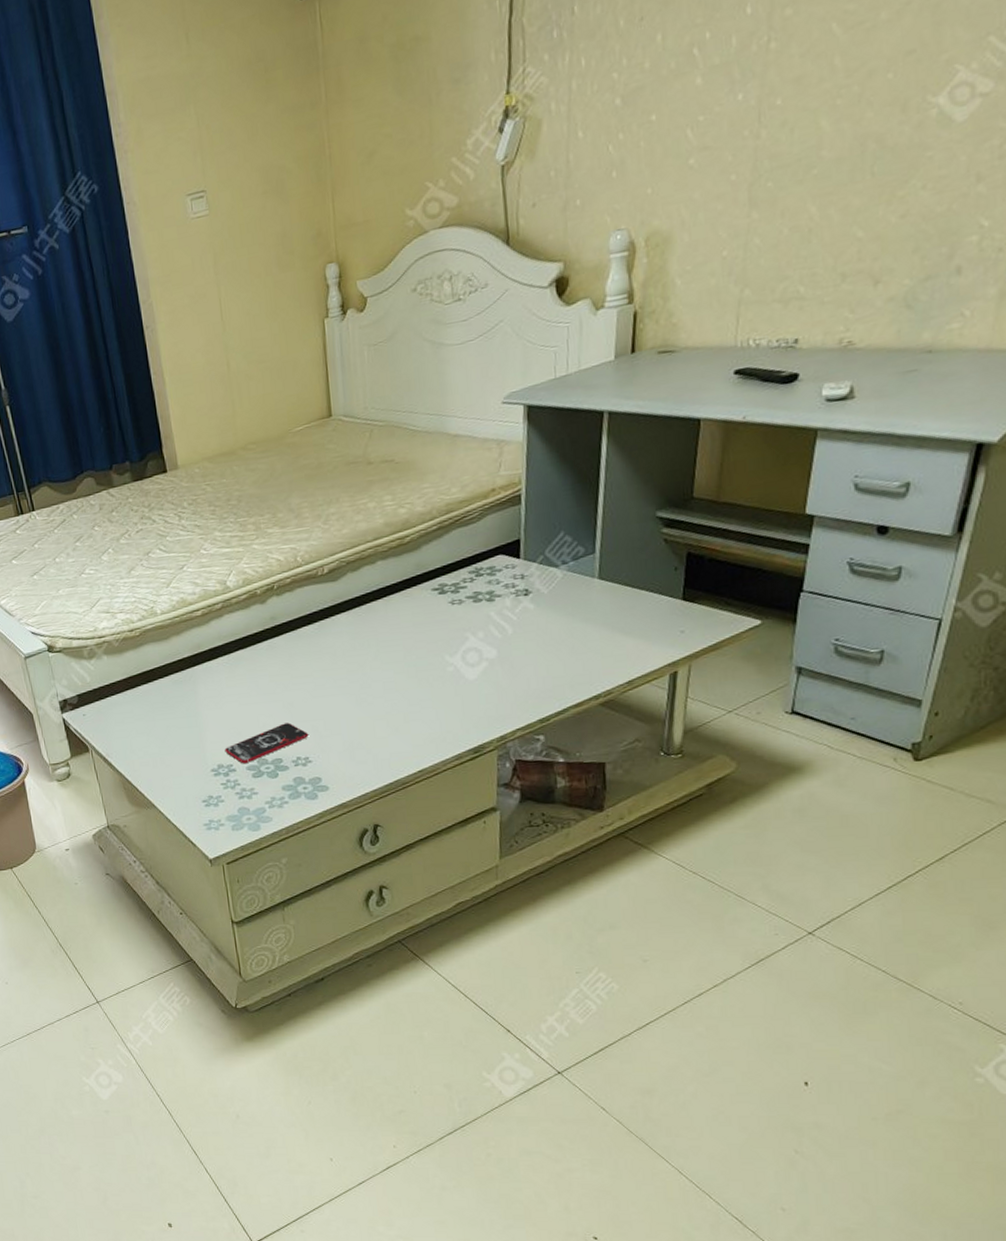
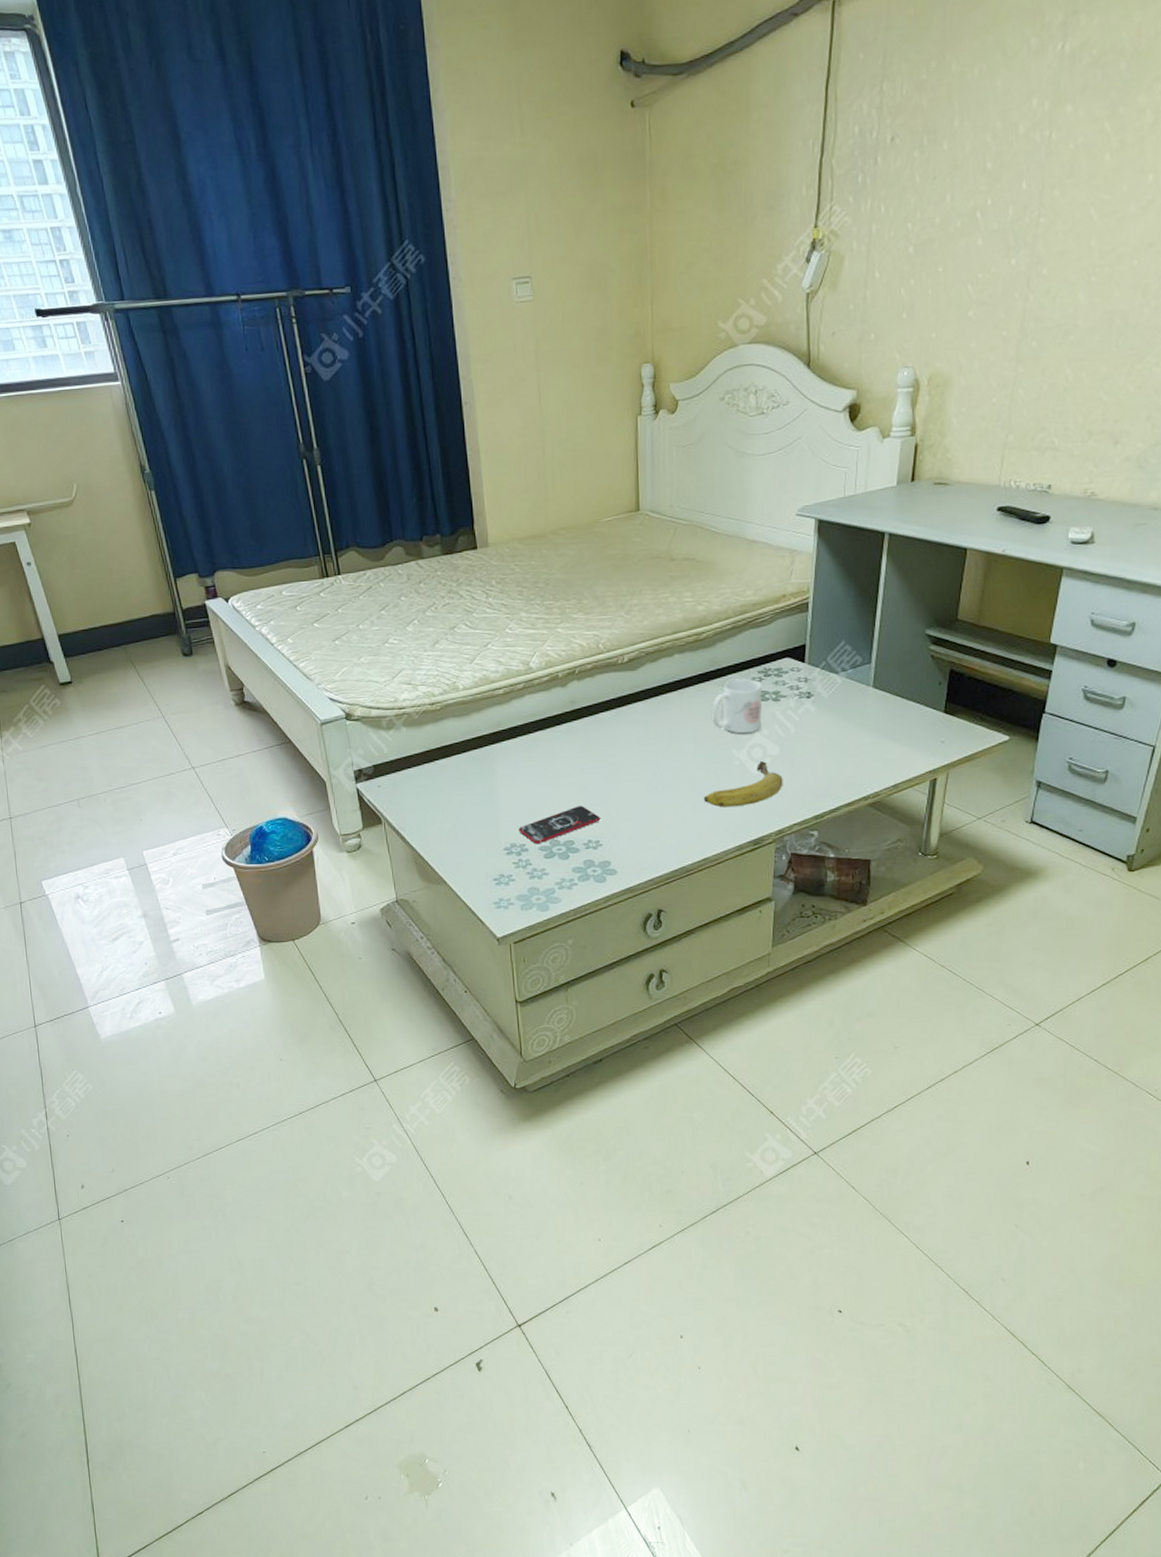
fruit: none [417,664,503,716] -> present [704,760,783,808]
mug: none [420,580,476,639] -> present [712,678,763,734]

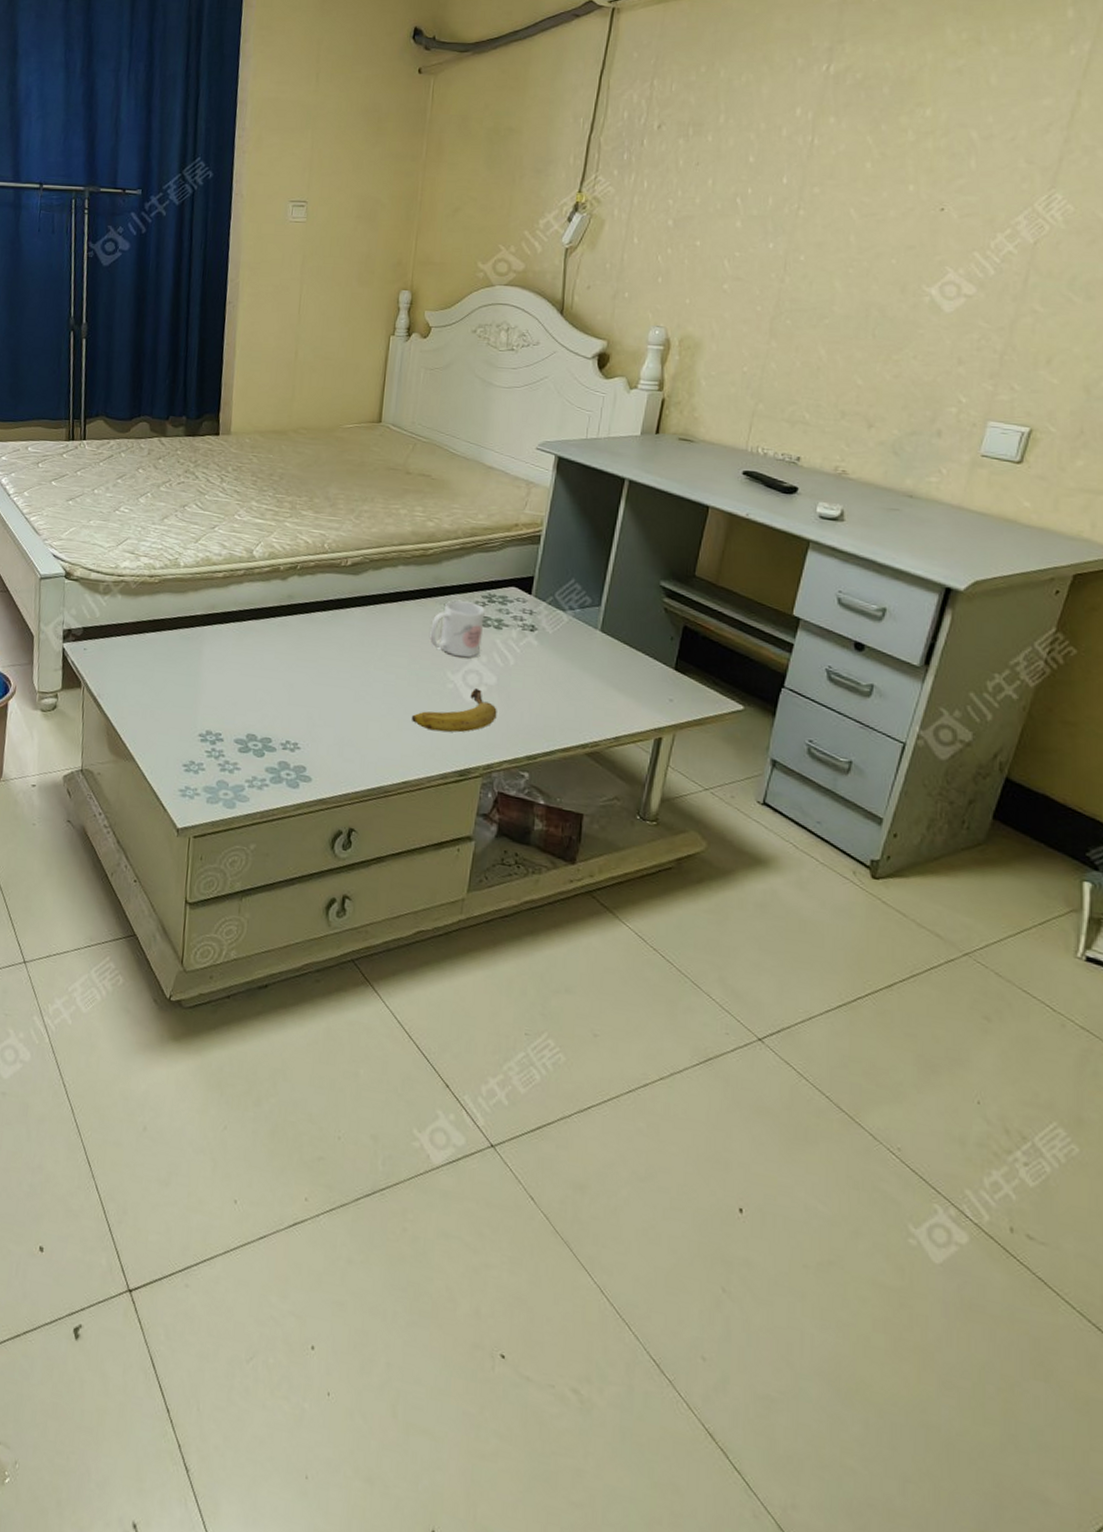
smartphone: present [518,806,600,844] -> none [216,703,302,736]

